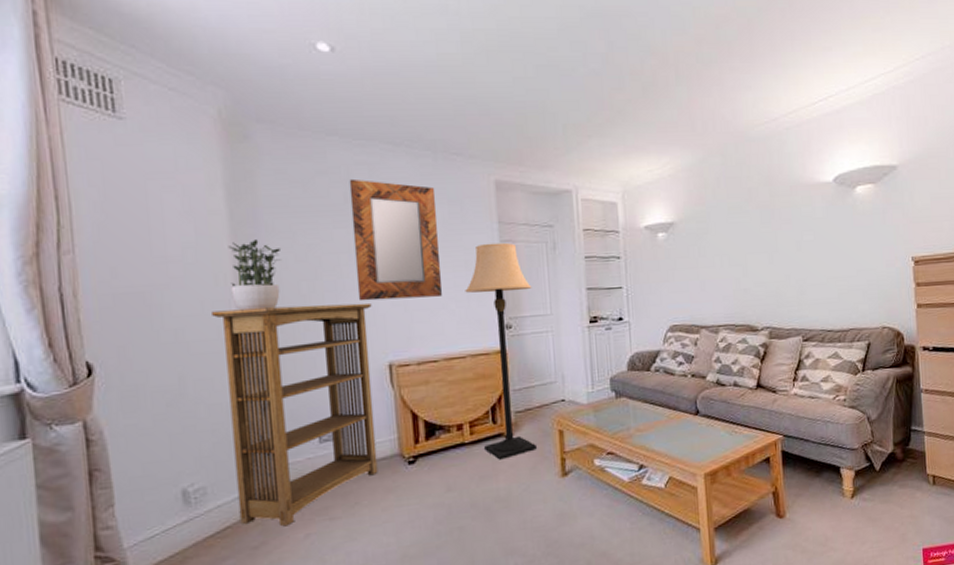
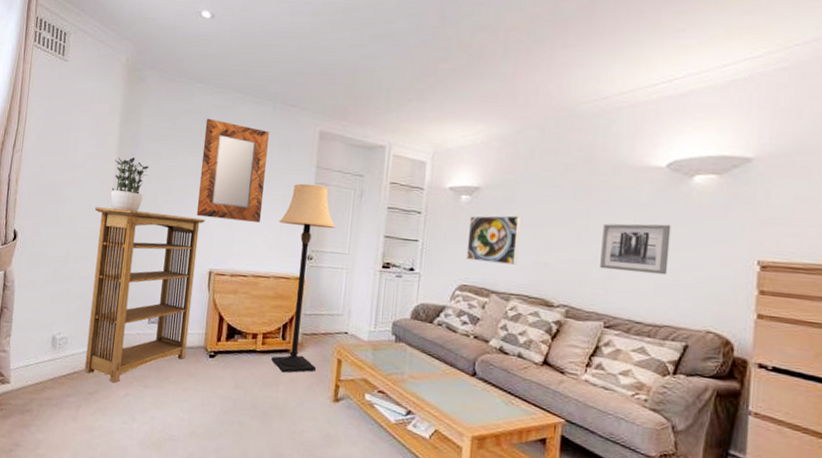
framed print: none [669,247,720,299] -> present [466,215,521,265]
wall art: none [789,235,847,286] -> present [600,223,671,275]

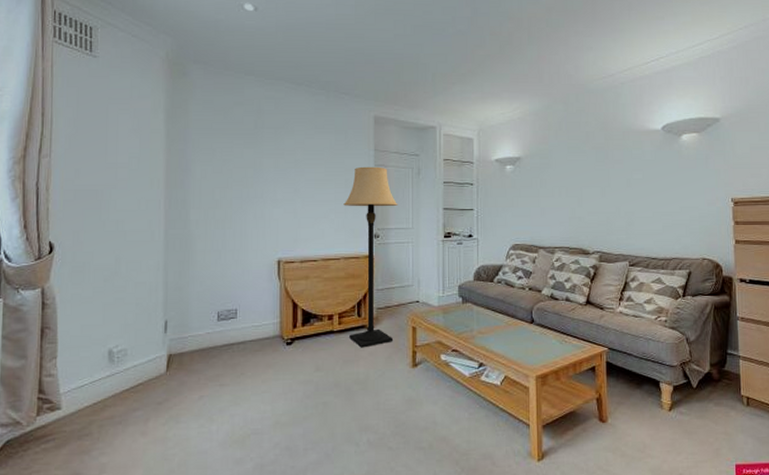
bookshelf: present [84,207,205,383] -> none [146,208,268,388]
potted plant: present [110,157,149,212] -> none [162,154,202,209]
home mirror: present [196,118,269,222] -> none [258,109,326,208]
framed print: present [466,215,521,265] -> none [515,180,557,222]
wall art: present [600,223,671,275] -> none [620,176,671,218]

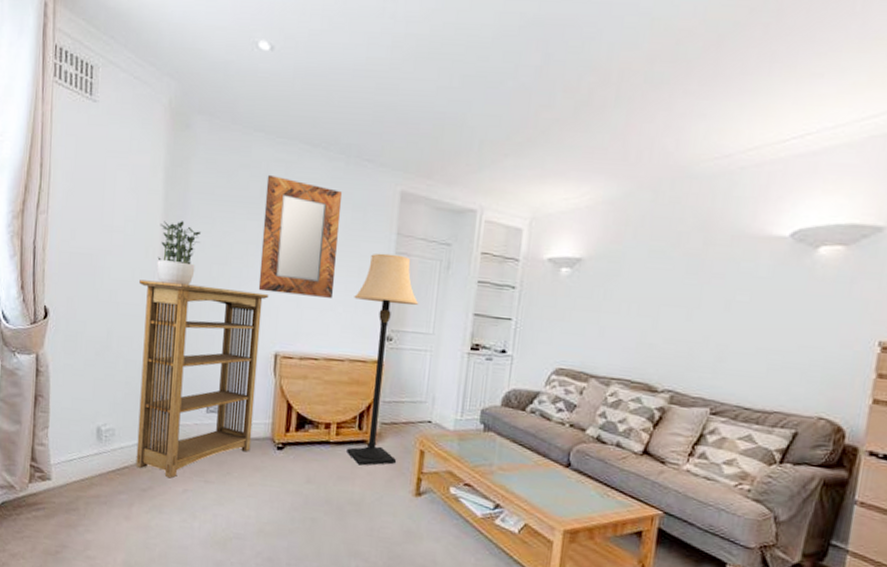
bookshelf: none [146,208,268,388] -> present [135,280,269,479]
potted plant: none [162,154,202,209] -> present [156,221,201,286]
home mirror: none [258,109,326,208] -> present [258,174,342,298]

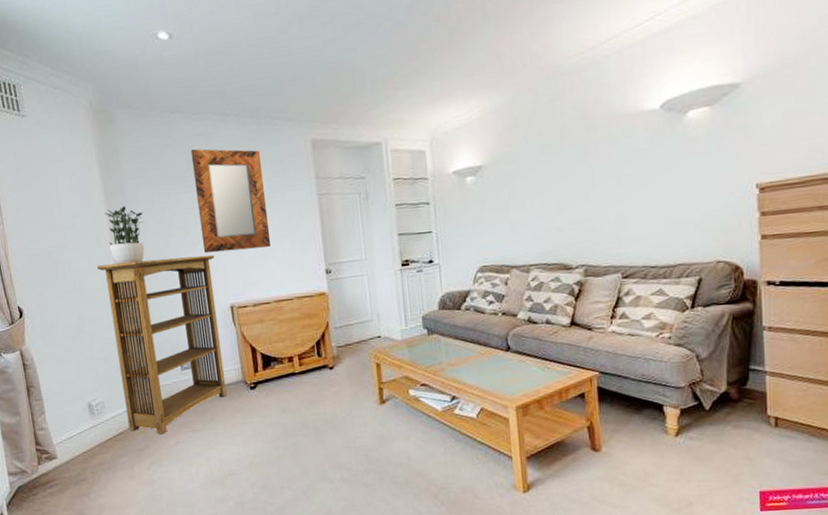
lamp: present [347,253,419,466] -> none [289,196,357,388]

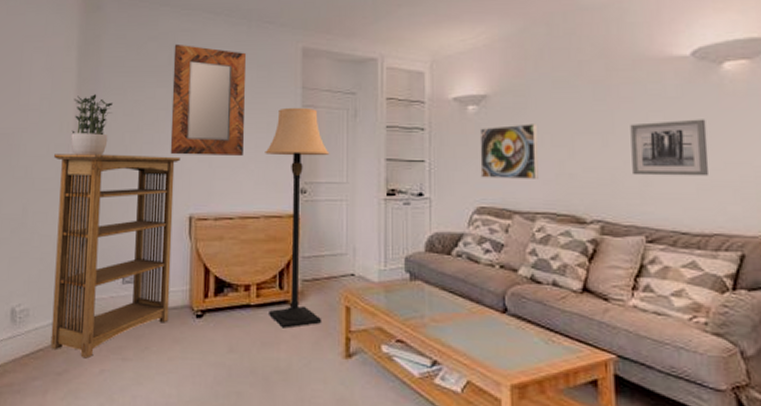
lamp: none [289,196,357,388] -> present [265,107,330,329]
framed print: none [478,187,531,241] -> present [479,124,539,179]
wall art: none [608,165,675,223] -> present [630,119,710,176]

